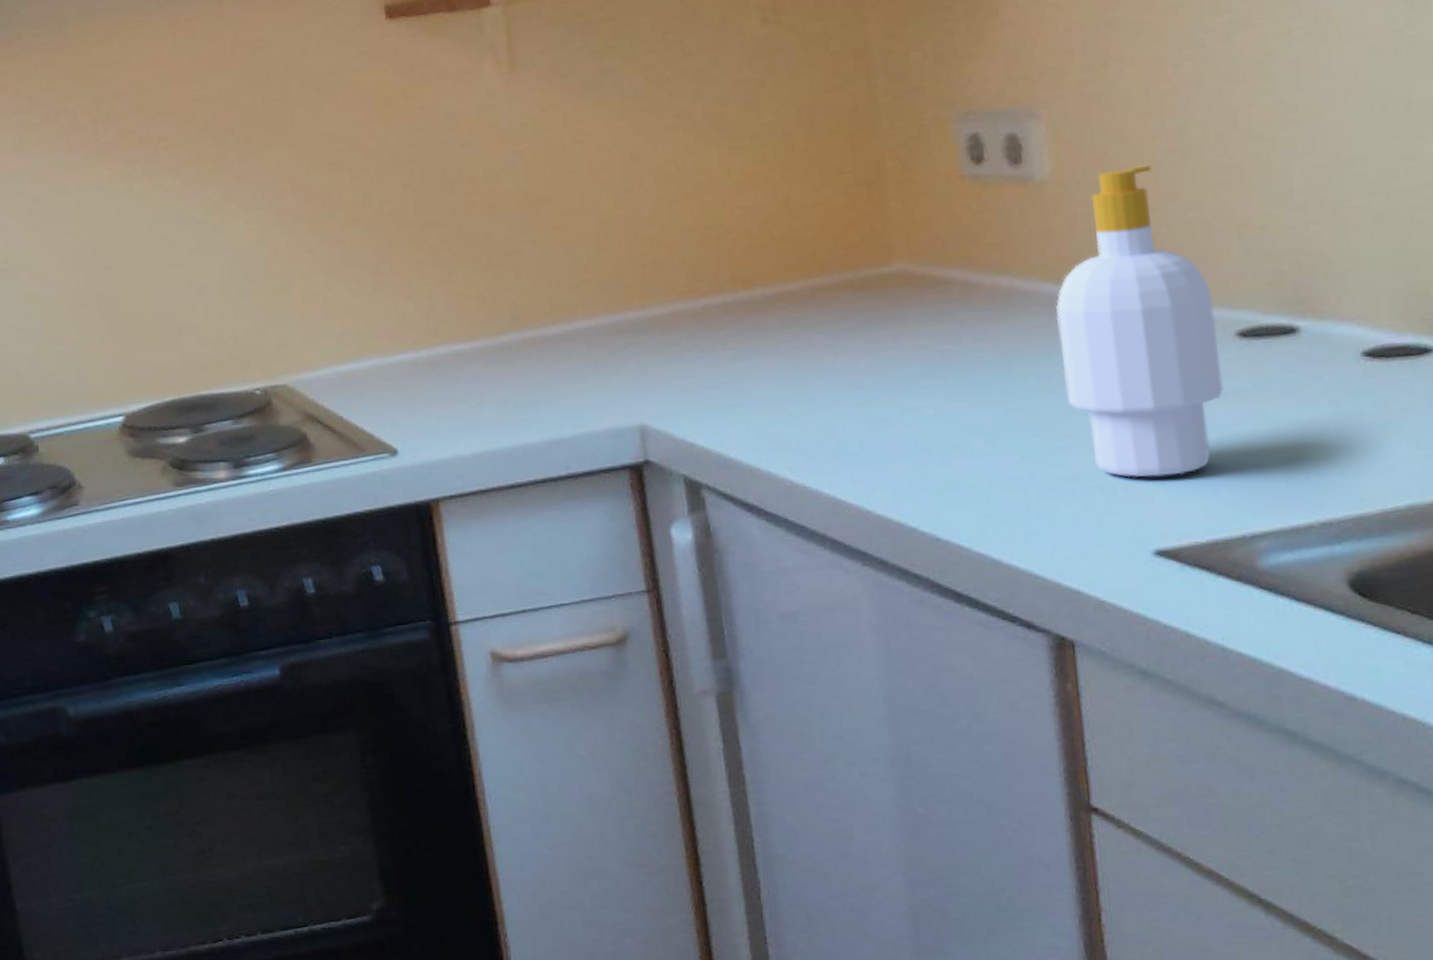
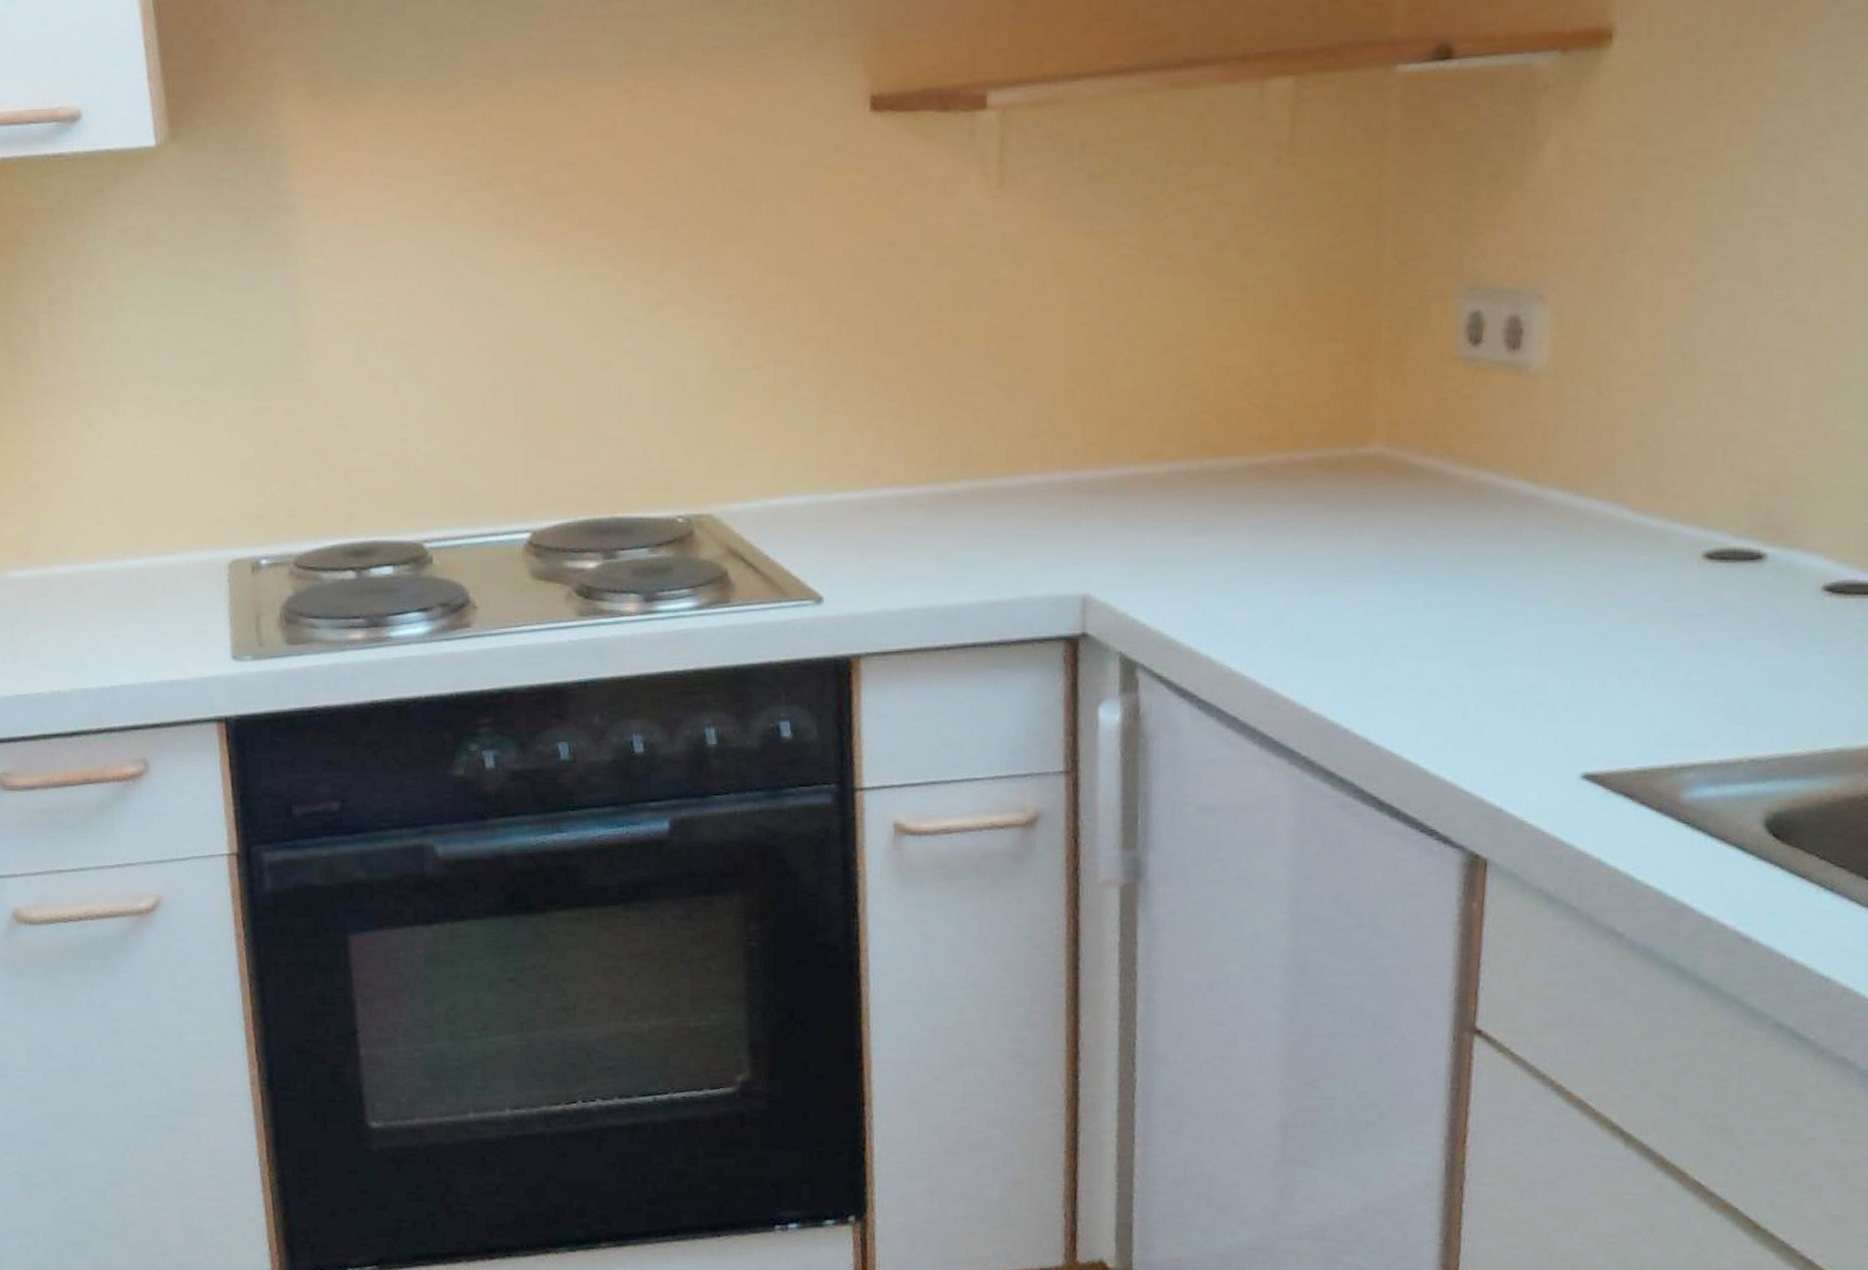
soap bottle: present [1056,165,1223,478] -> none [1523,365,1687,698]

